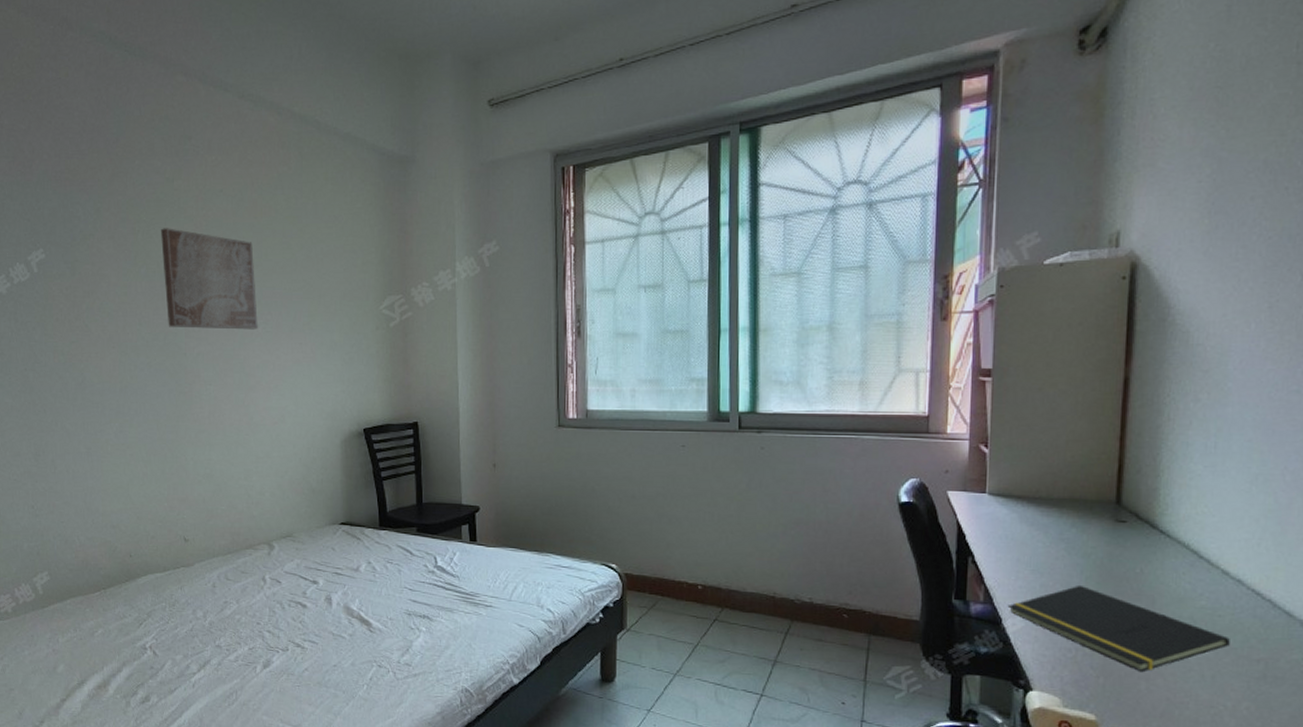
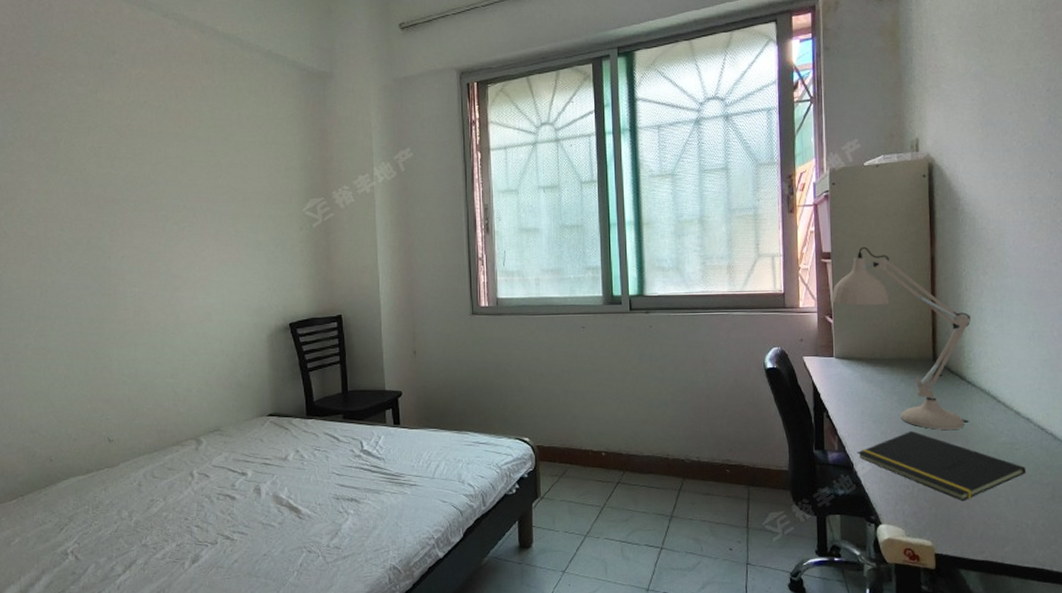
wall art: present [160,228,258,330] -> none [83,137,183,233]
desk lamp: none [987,363,1171,587] -> present [830,246,970,430]

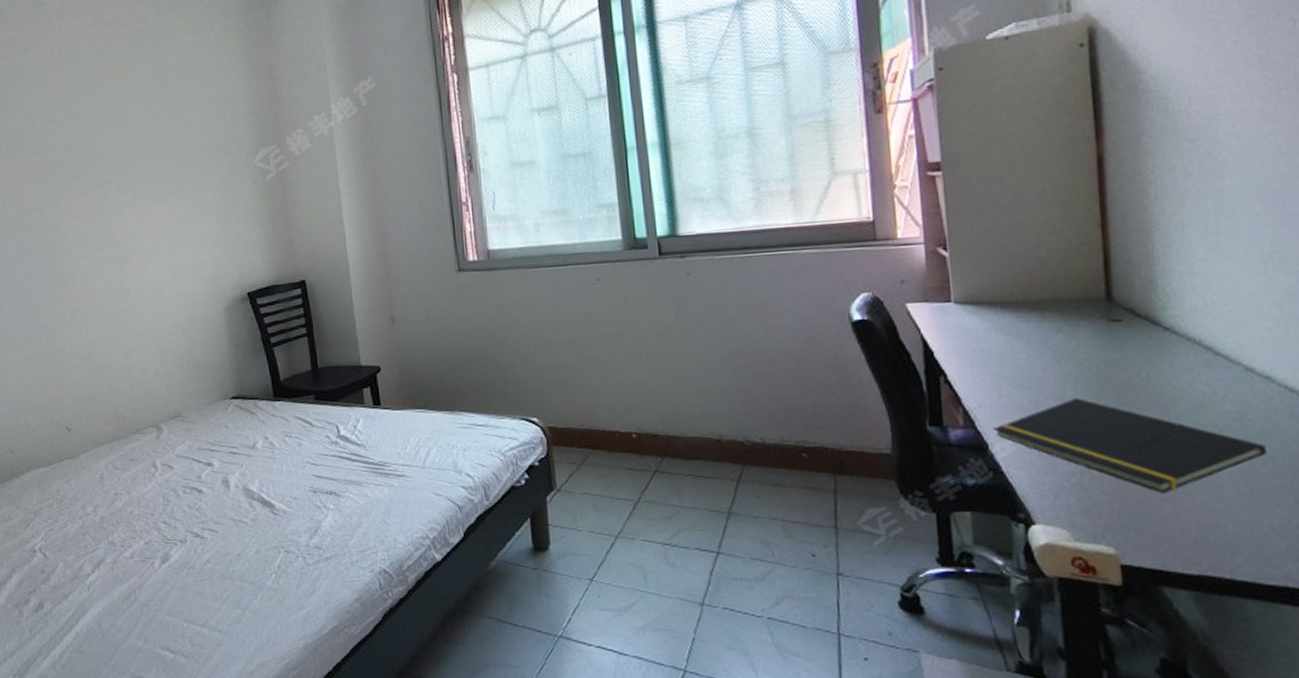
desk lamp: present [830,246,970,430] -> none [943,150,1169,395]

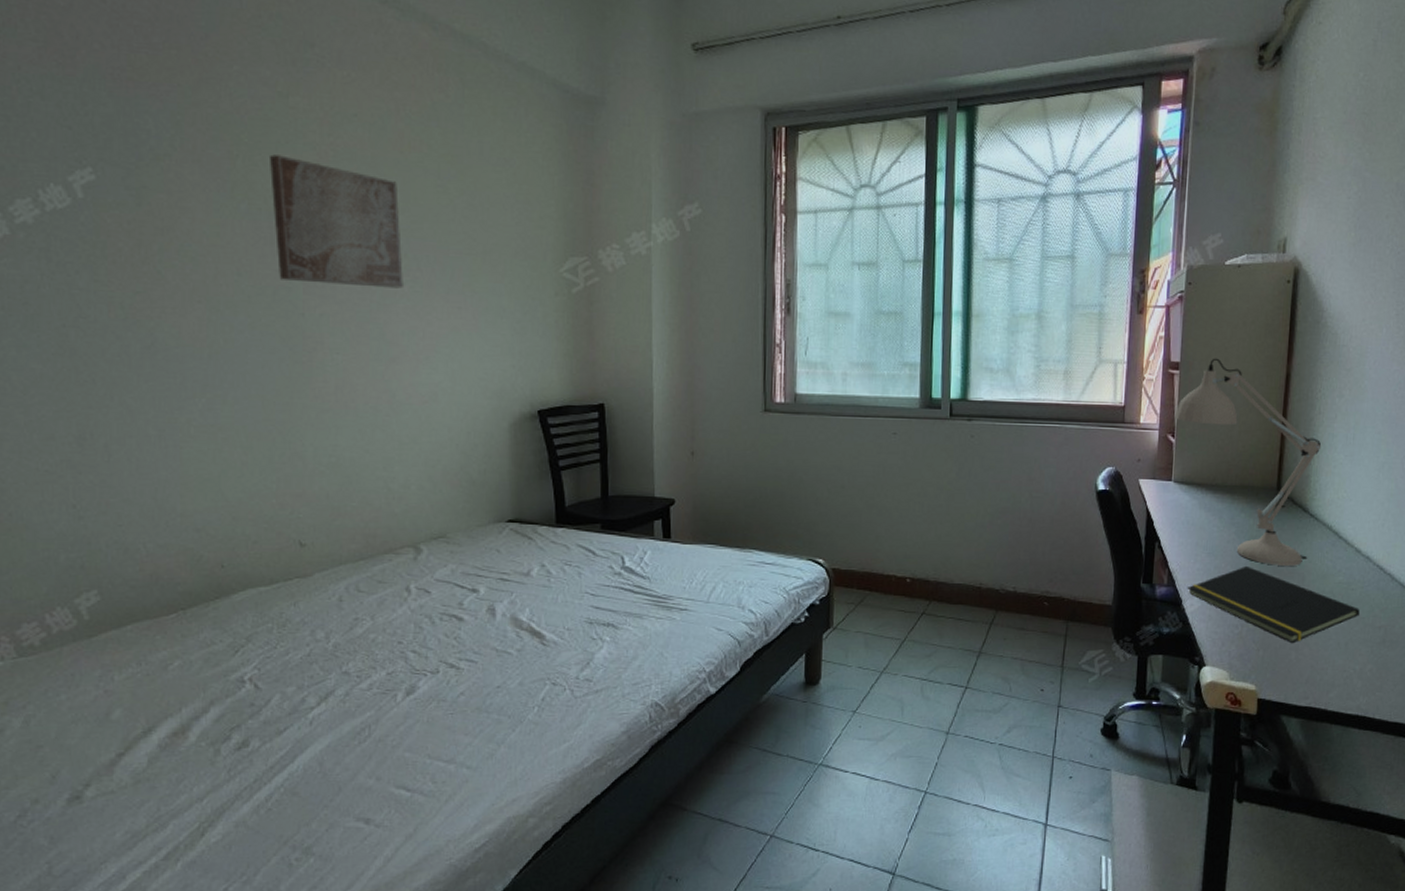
wall art: none [17,99,127,204] -> present [268,154,403,289]
desk lamp: none [943,150,1169,395] -> present [1174,358,1321,566]

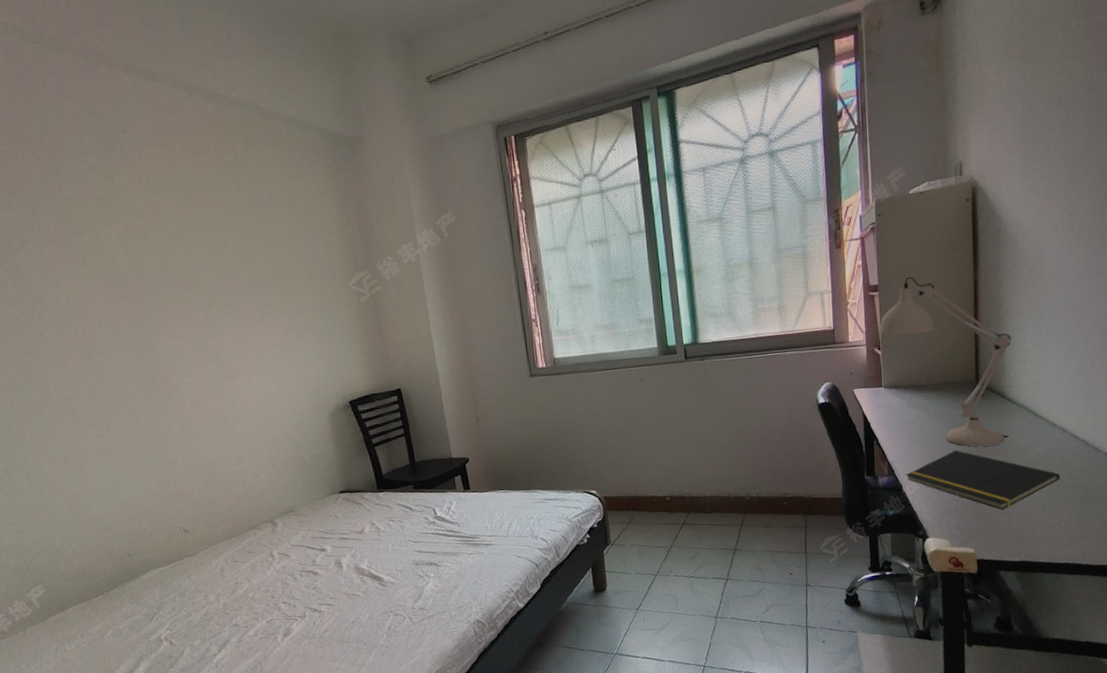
wall art: present [268,154,403,289] -> none [106,225,228,326]

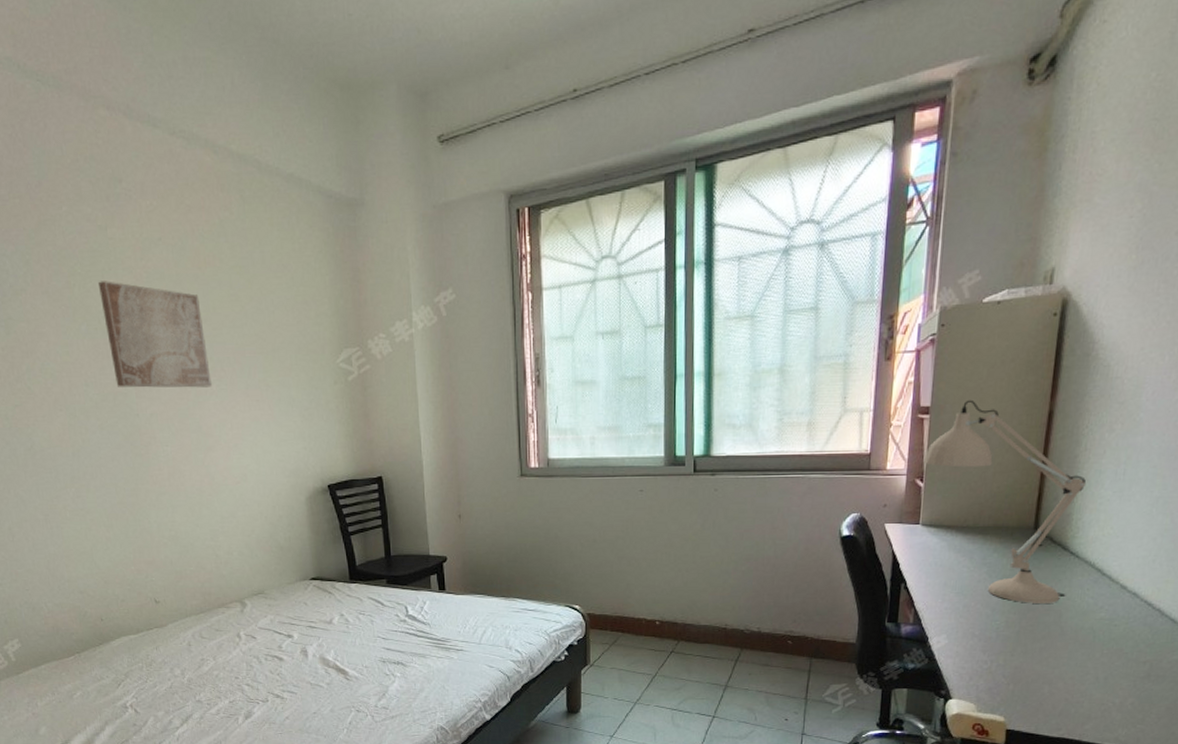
wall art: none [106,225,228,326] -> present [97,281,212,388]
notepad: present [905,449,1060,510] -> none [933,604,1123,678]

